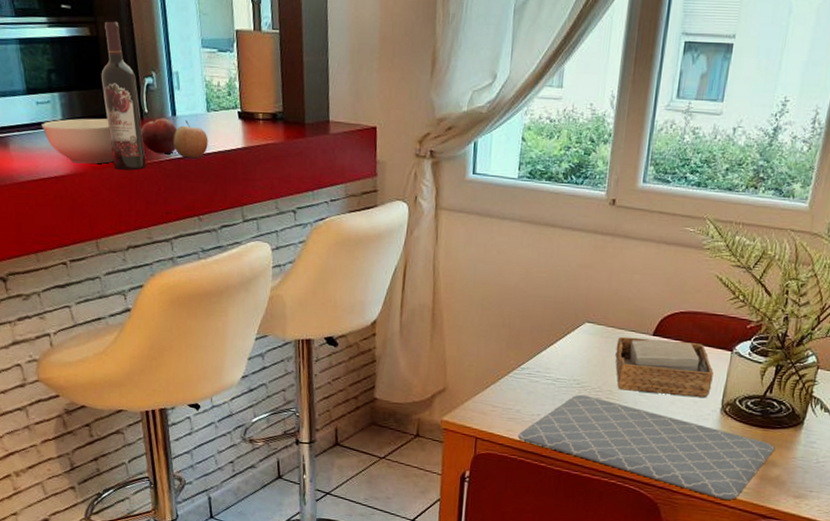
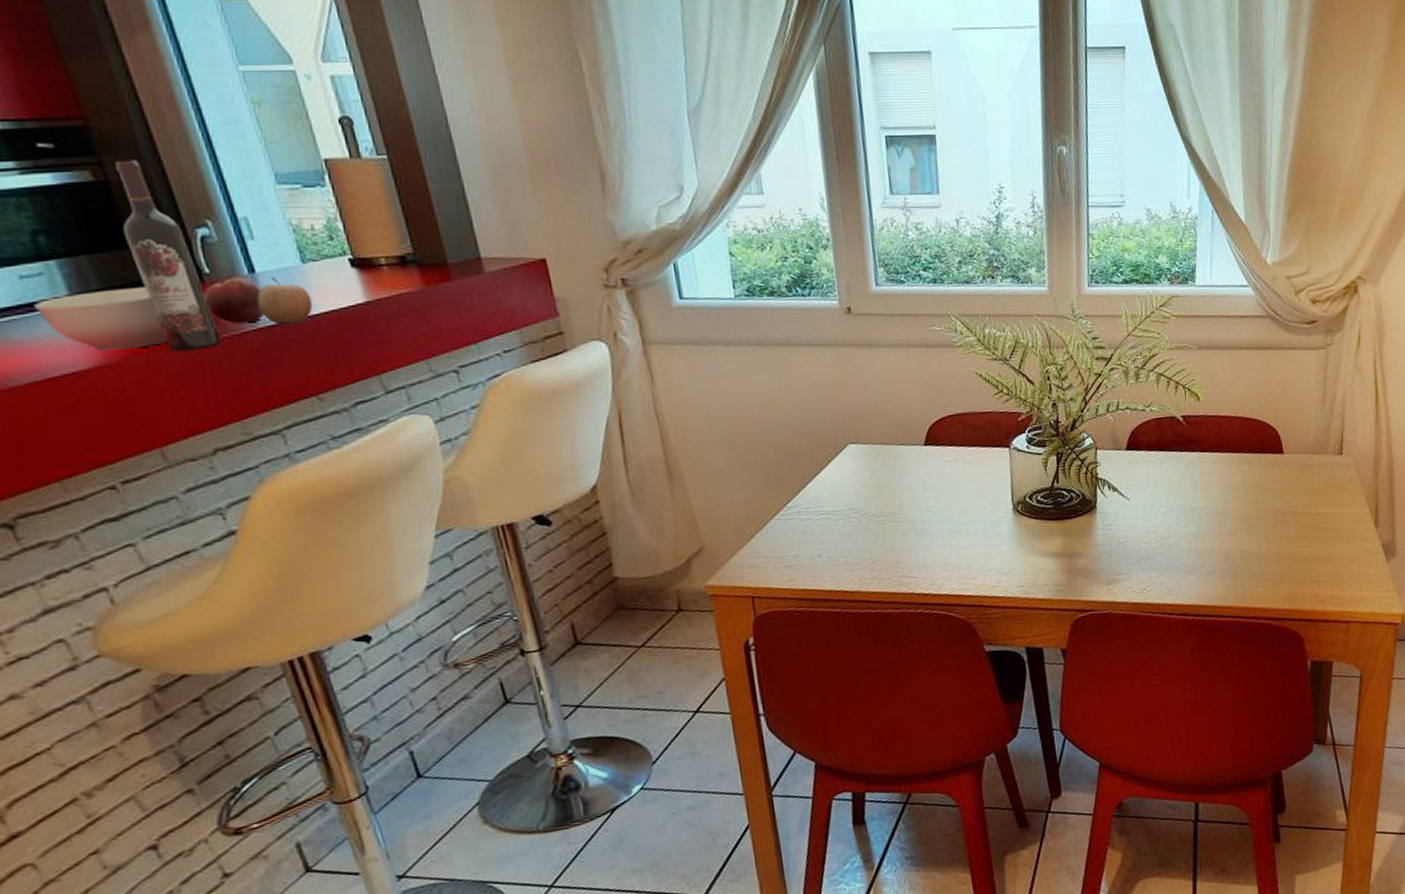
placemat: present [518,394,775,501] -> none [802,523,1075,604]
napkin holder: present [615,336,714,398] -> none [887,445,998,510]

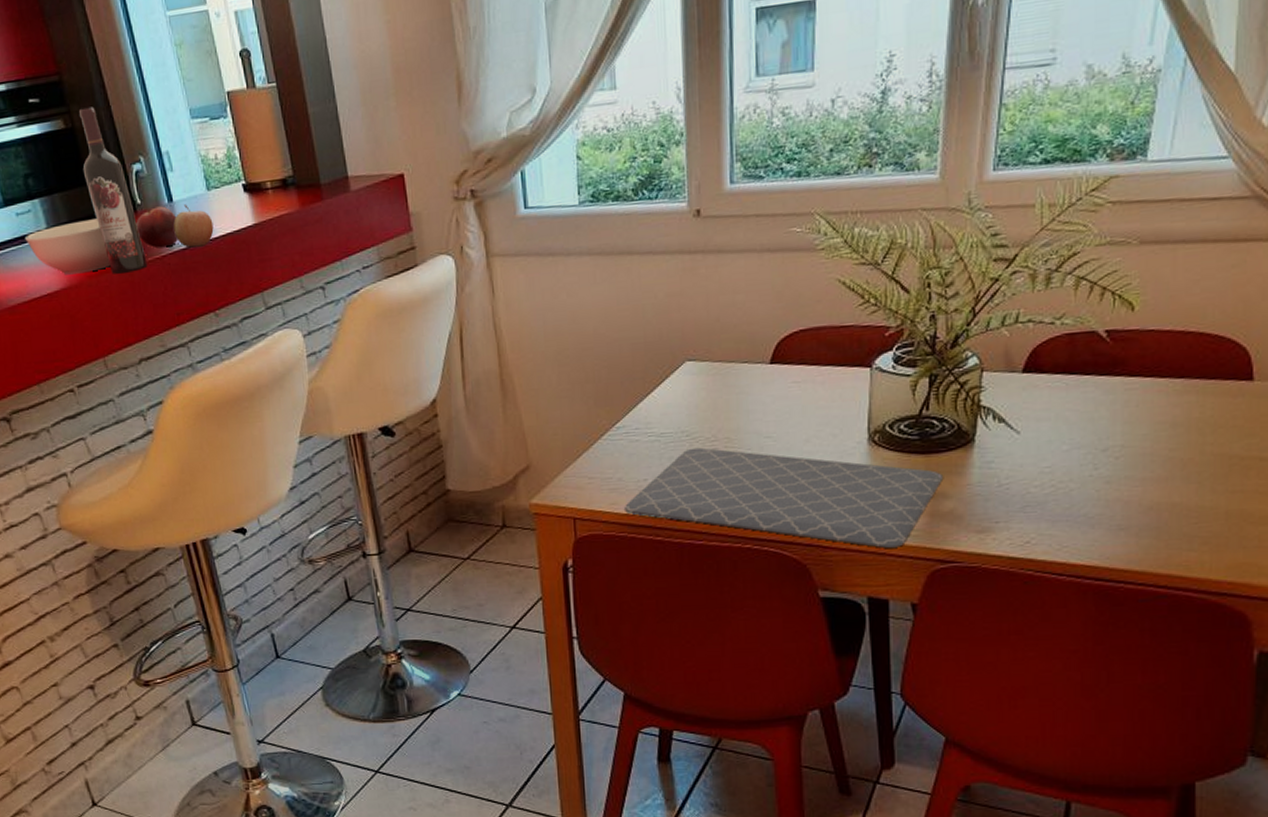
placemat: none [802,523,1075,604] -> present [625,447,942,549]

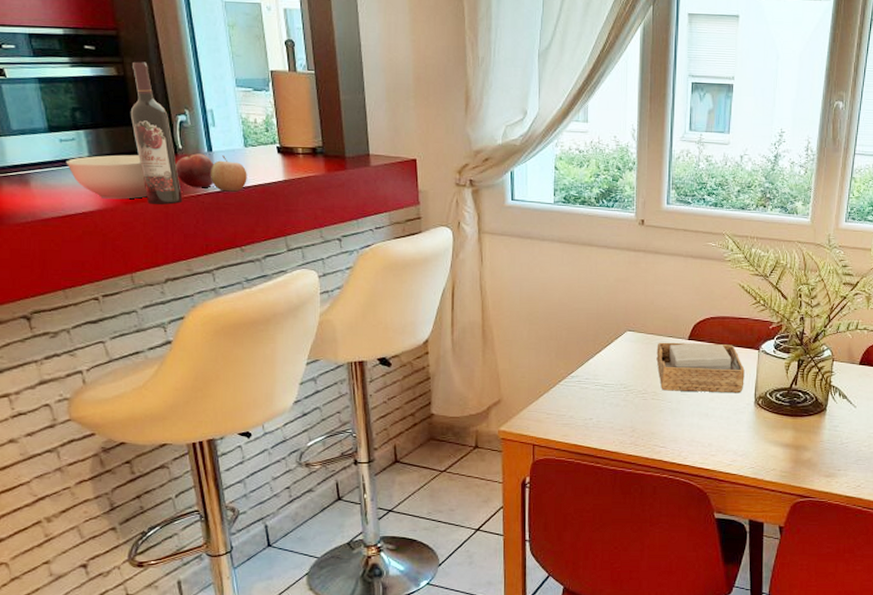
placemat: present [625,447,942,549] -> none [574,397,804,485]
napkin holder: none [727,364,852,435] -> present [656,342,745,394]

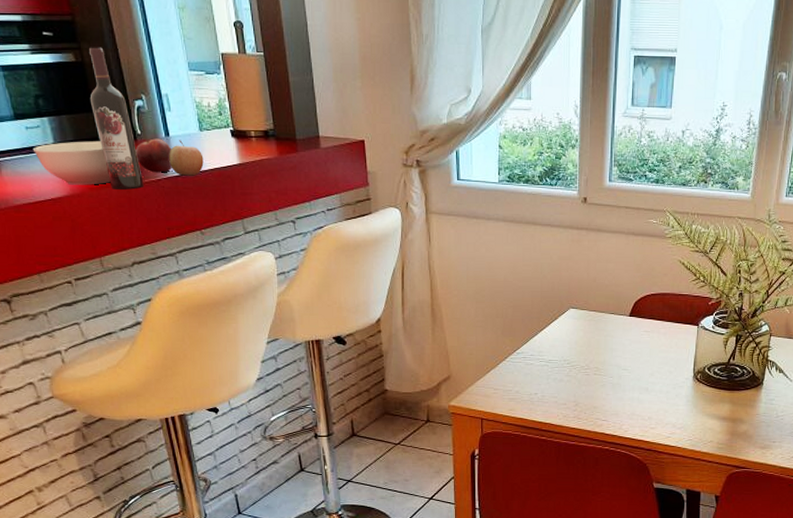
napkin holder: present [656,342,745,394] -> none [598,319,684,368]

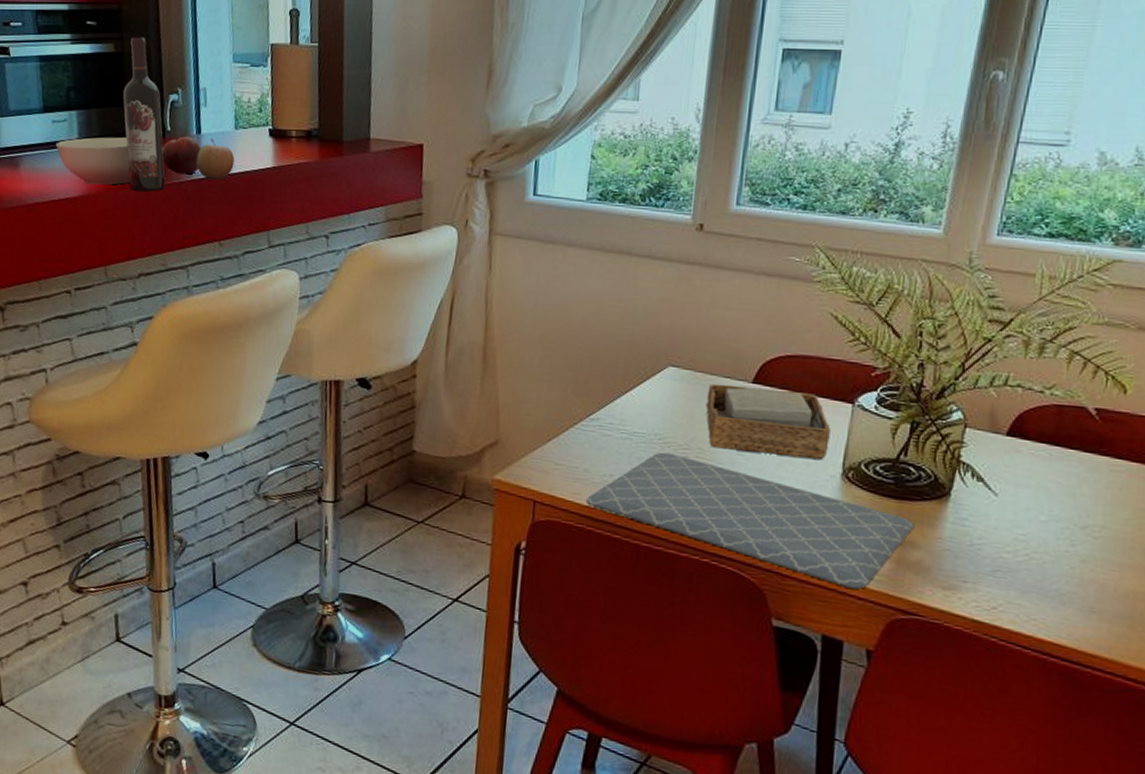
placemat: none [520,373,741,456] -> present [587,452,914,590]
napkin holder: none [598,319,684,368] -> present [706,383,831,461]

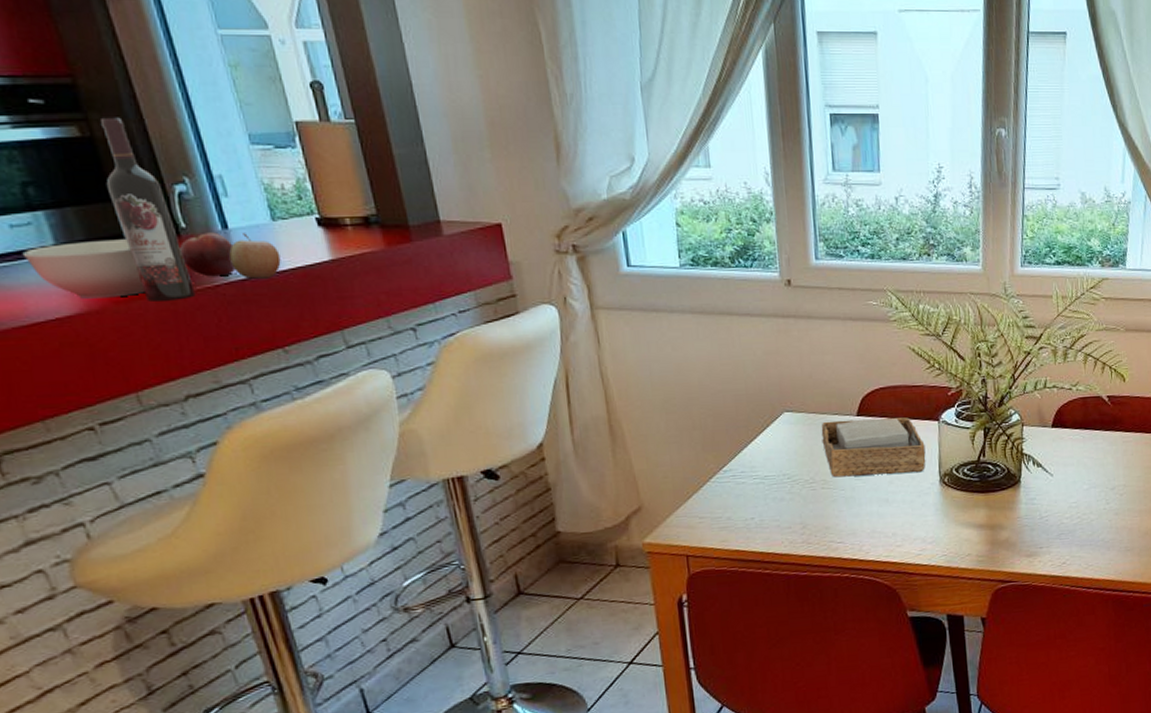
placemat: present [587,452,914,590] -> none [734,488,999,573]

